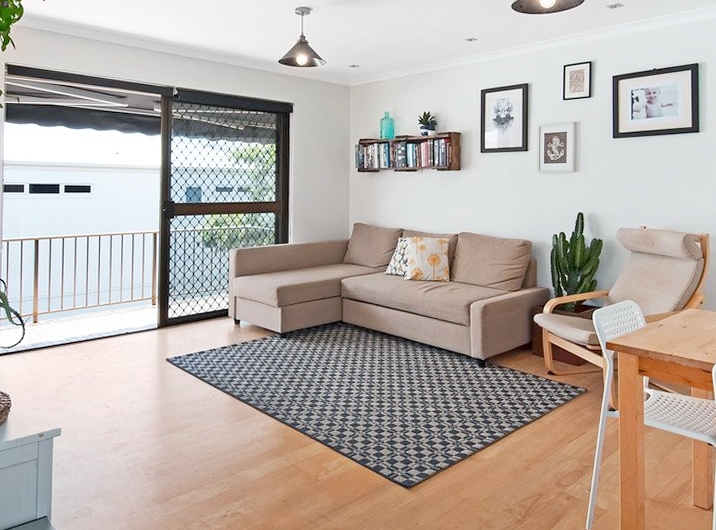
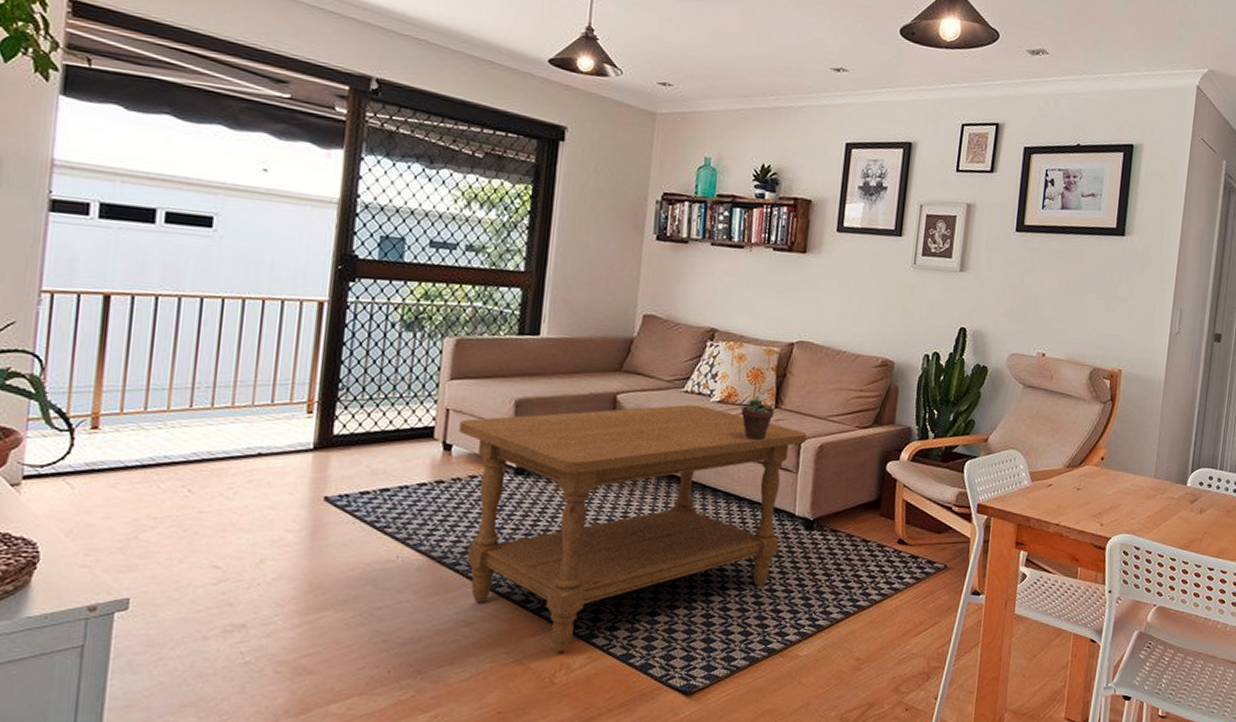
coffee table: none [243,283,474,458] -> present [459,404,807,652]
succulent plant: none [426,266,449,304] -> present [741,386,775,440]

